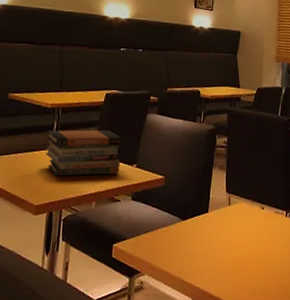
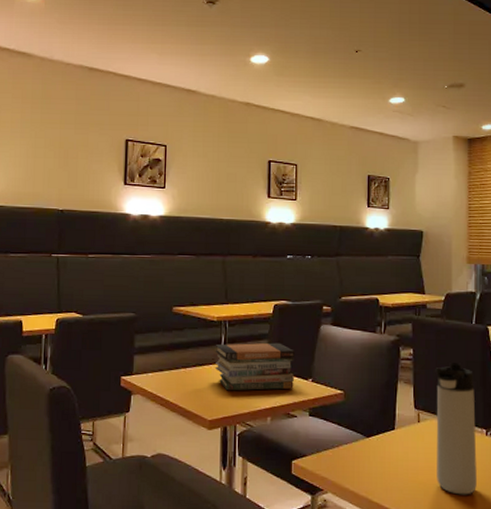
thermos bottle: none [242,150,278,273] -> present [435,363,477,495]

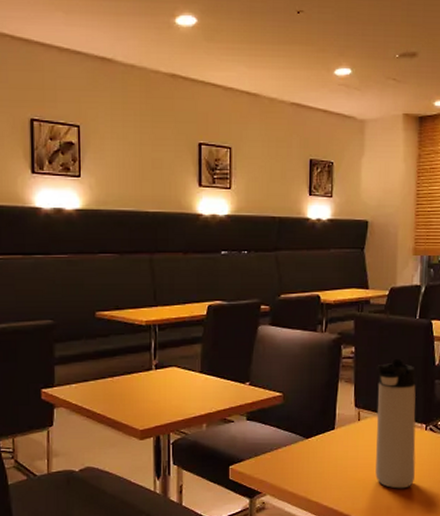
book stack: present [215,342,296,391] -> none [144,346,232,399]

